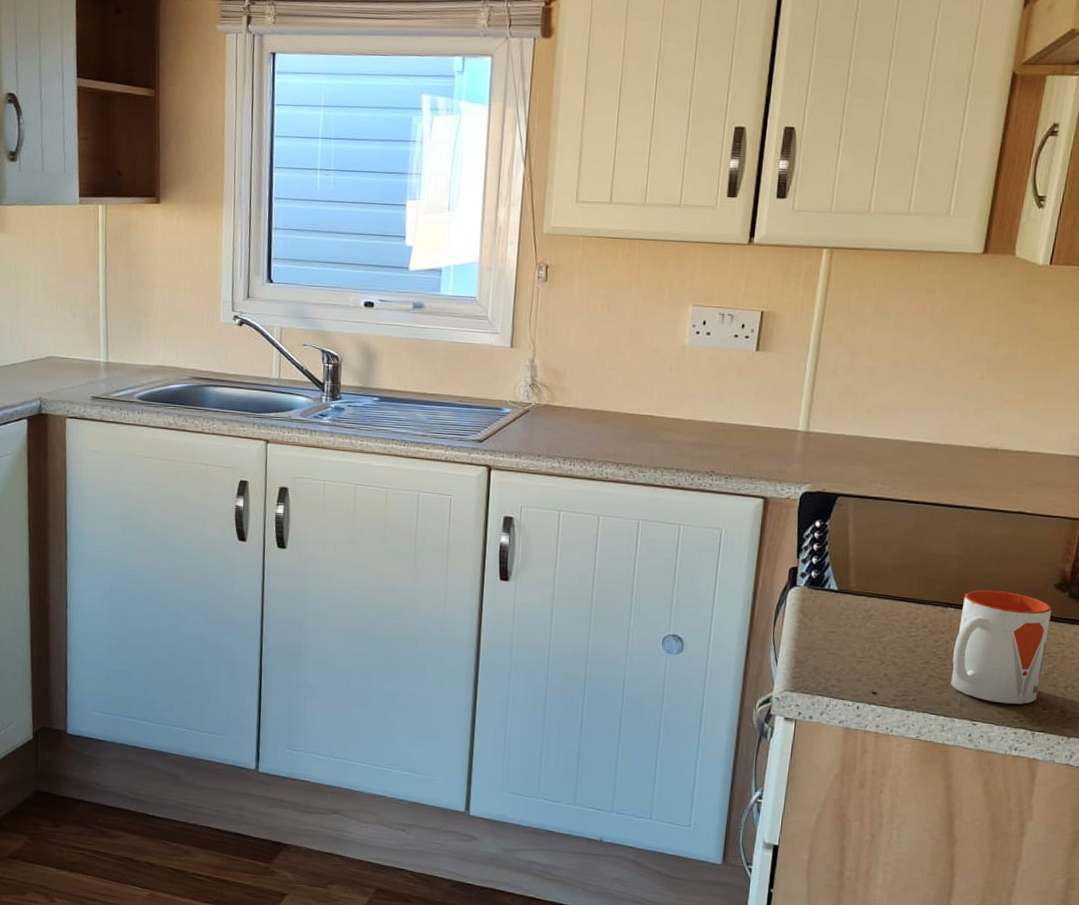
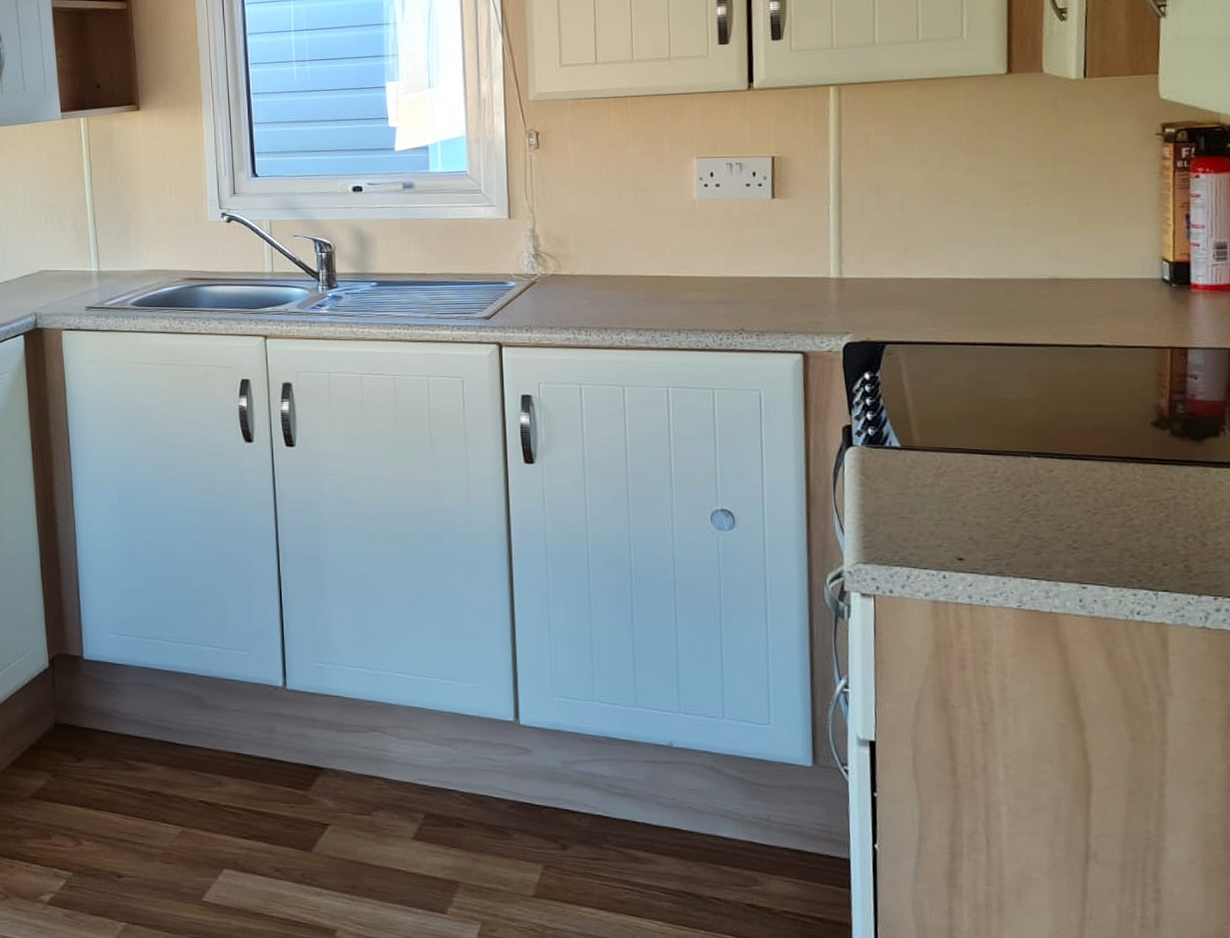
mug: present [951,590,1051,704] -> none [1045,434,1154,562]

